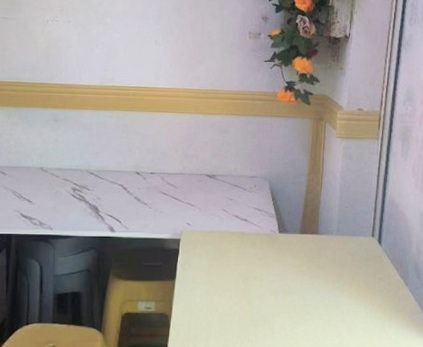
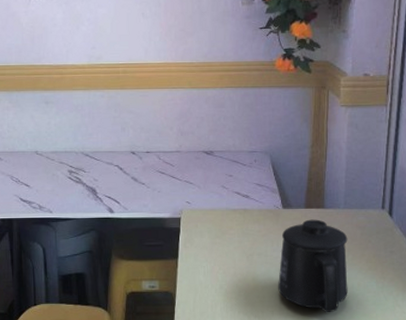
mug: none [271,244,340,338] -> present [278,219,348,313]

